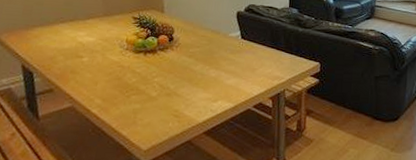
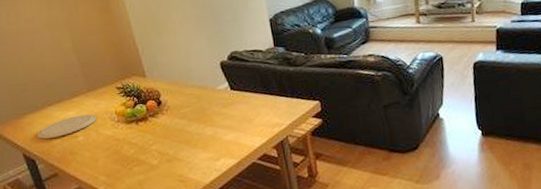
plate: none [42,36,106,55] -> present [38,114,96,139]

